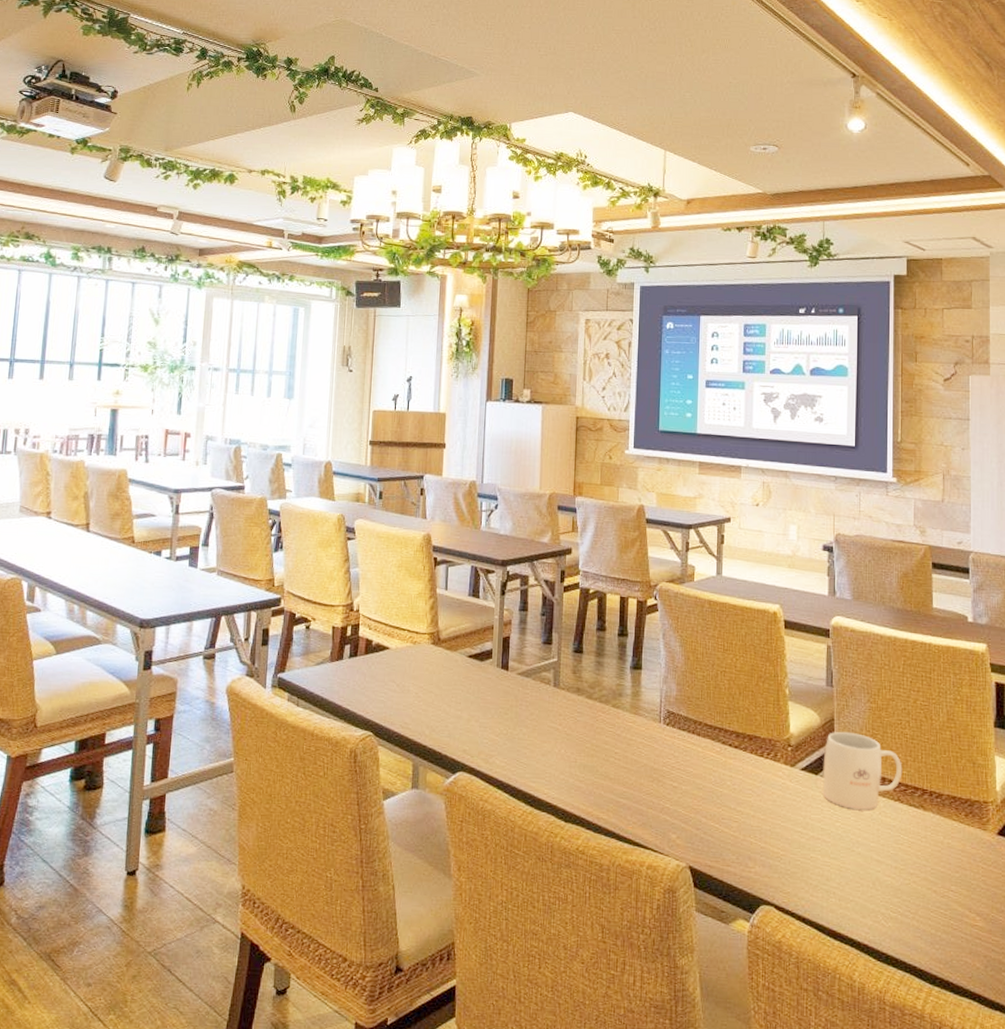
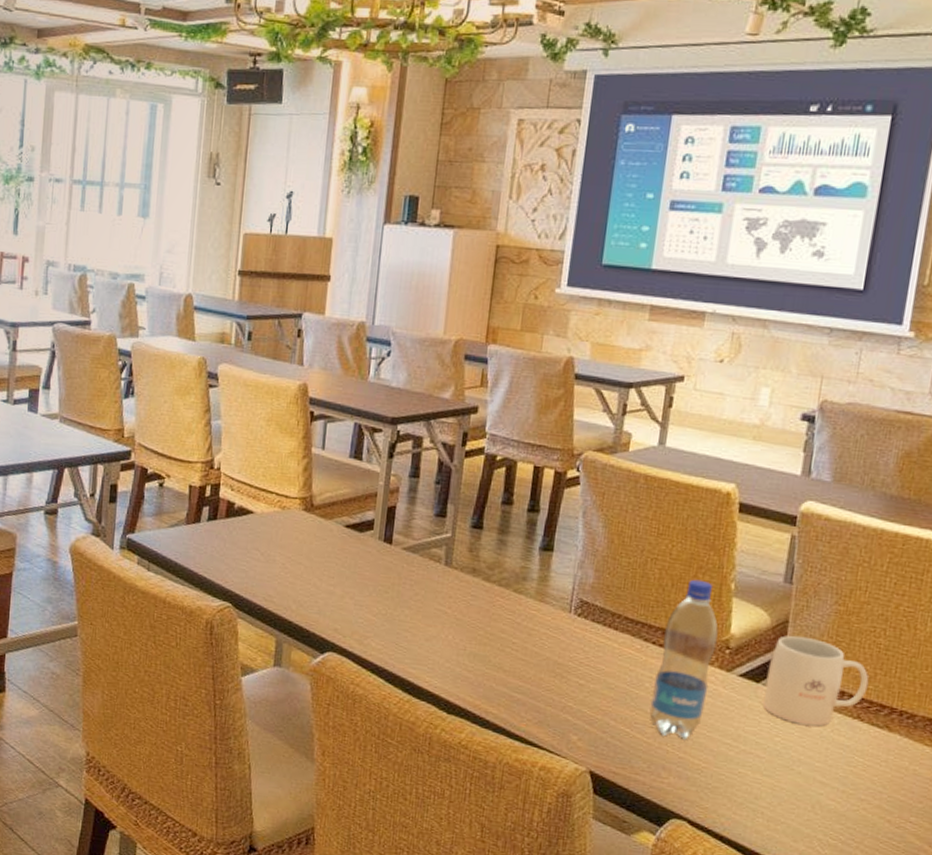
bottle: none [733,687,780,830] -> present [649,579,719,740]

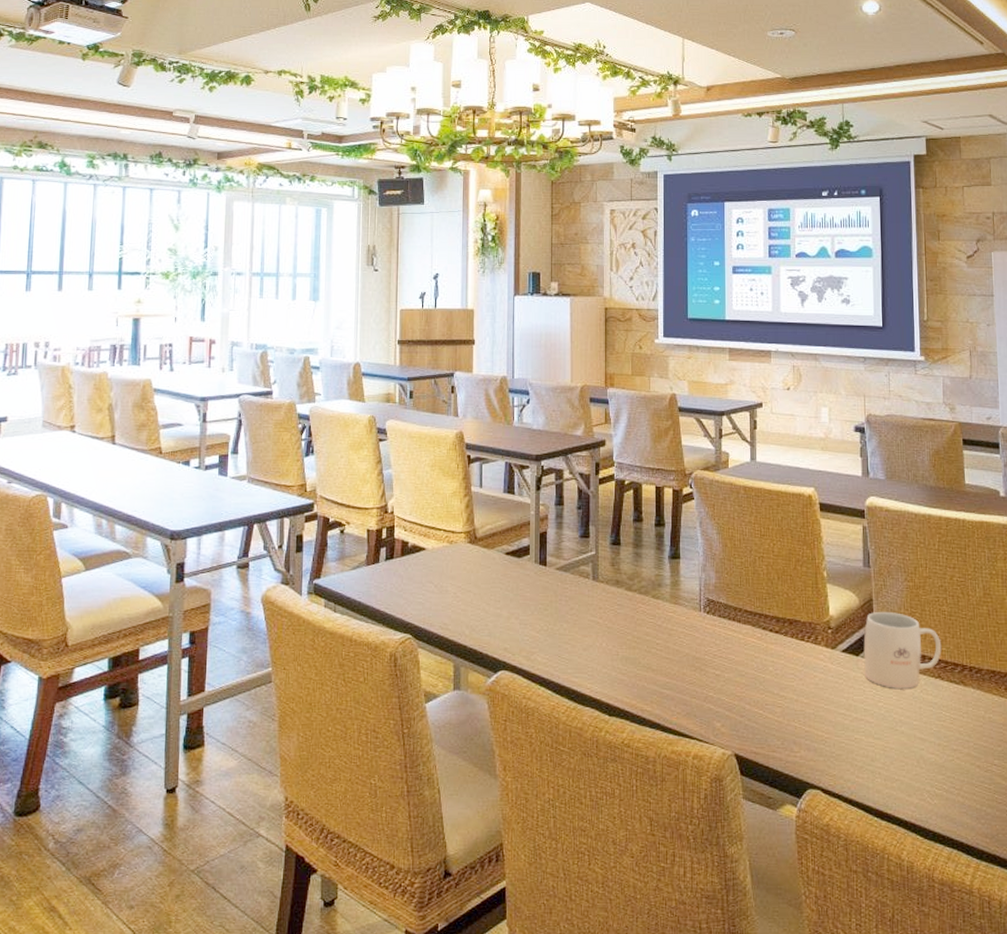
bottle: present [649,579,719,740] -> none [776,571,820,714]

